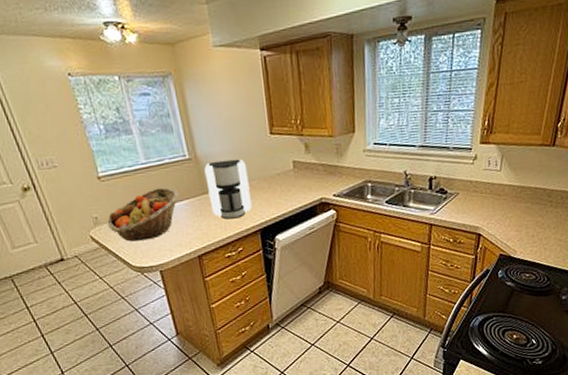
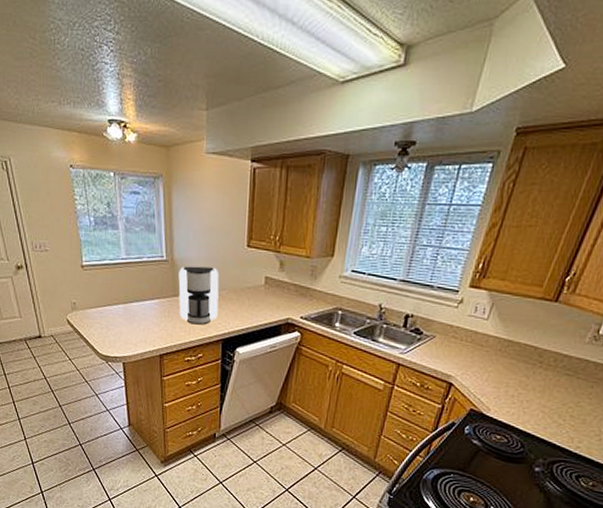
fruit basket: present [107,187,179,242] -> none [84,284,151,332]

